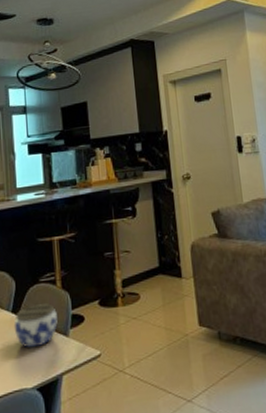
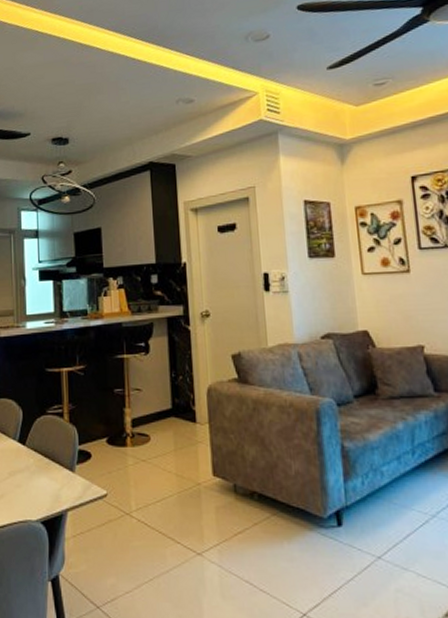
jar: present [13,303,58,348] -> none [20,436,64,480]

